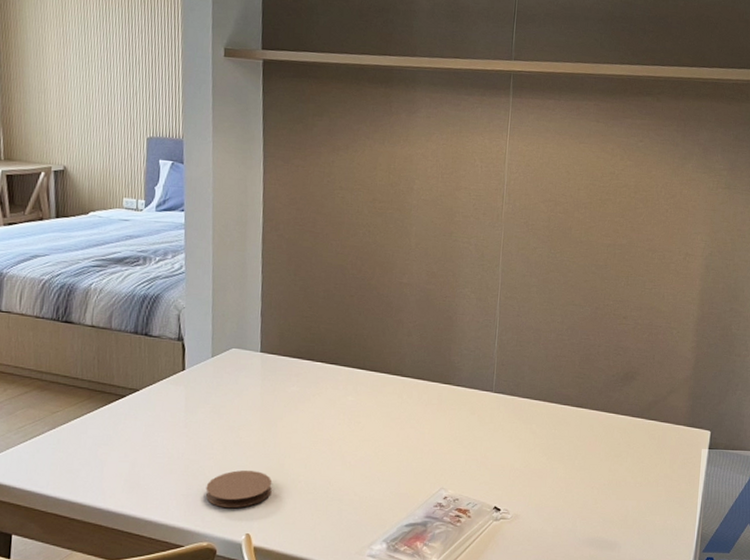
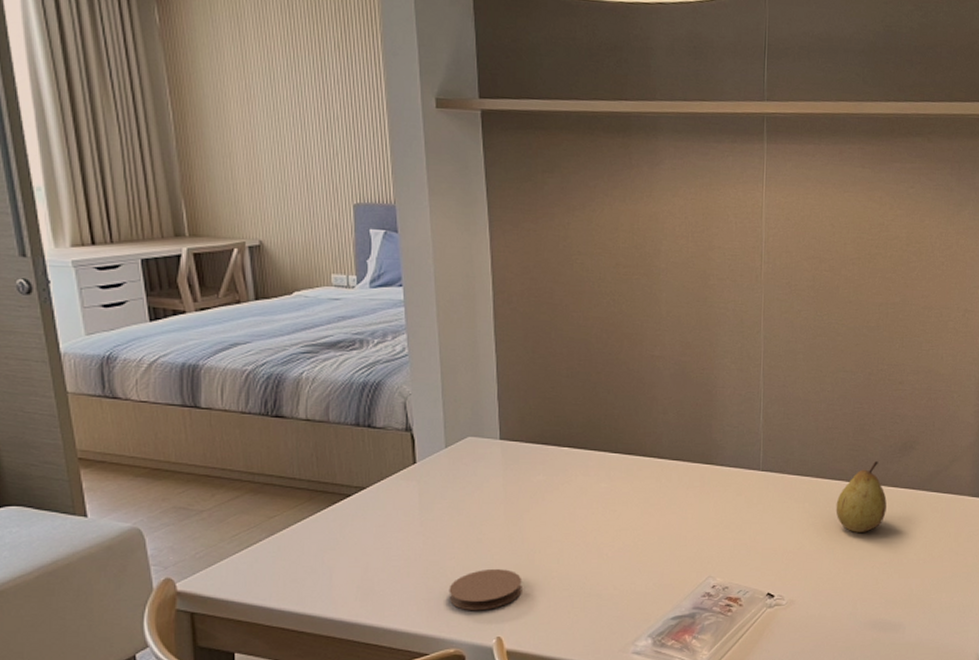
fruit: none [560,388,608,455] -> present [835,460,887,532]

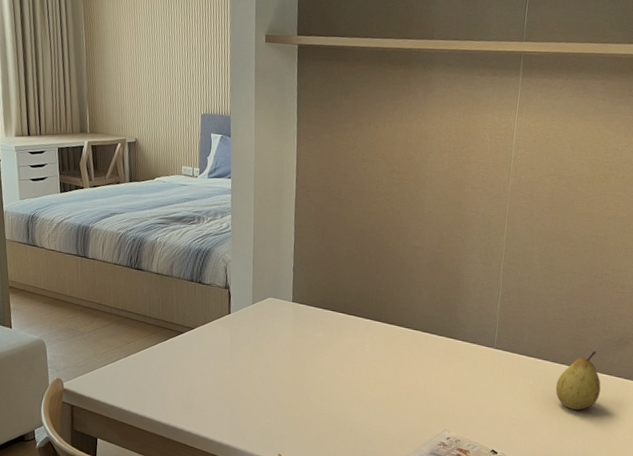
coaster: present [448,569,522,611] -> none [246,401,301,432]

